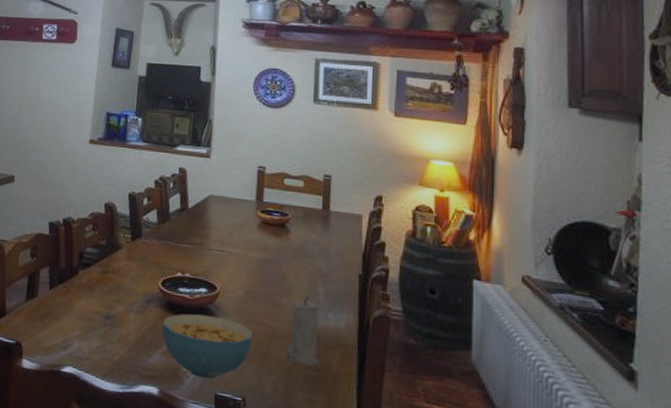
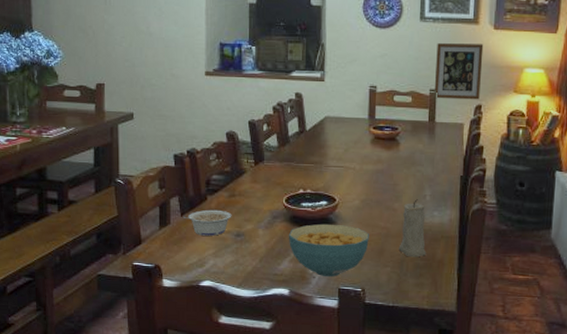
legume: none [52,285,103,316] -> present [183,209,232,236]
picture frame: none [328,127,383,190] -> present [433,43,484,100]

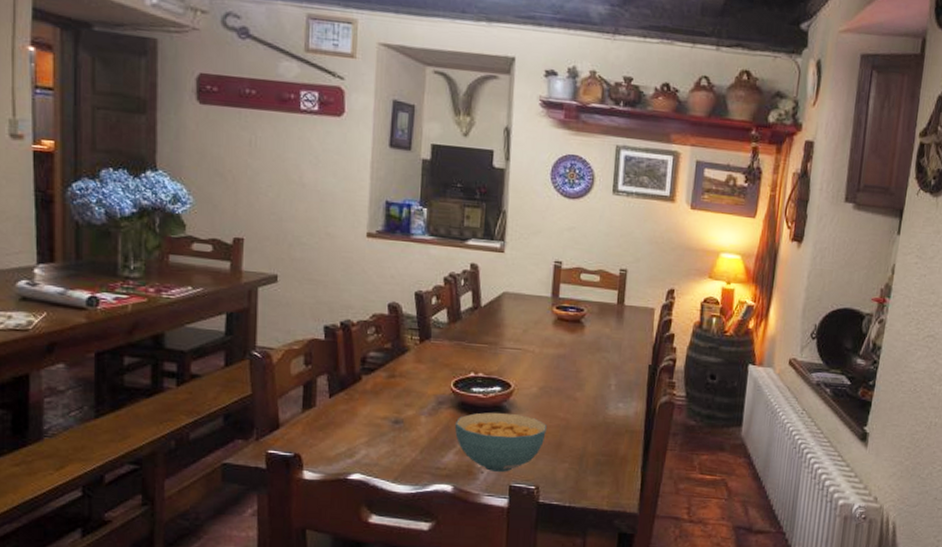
legume: present [183,209,232,236] -> none [332,391,390,422]
candle: present [398,199,427,258] -> none [578,389,609,453]
picture frame: present [433,43,484,100] -> none [624,219,679,284]

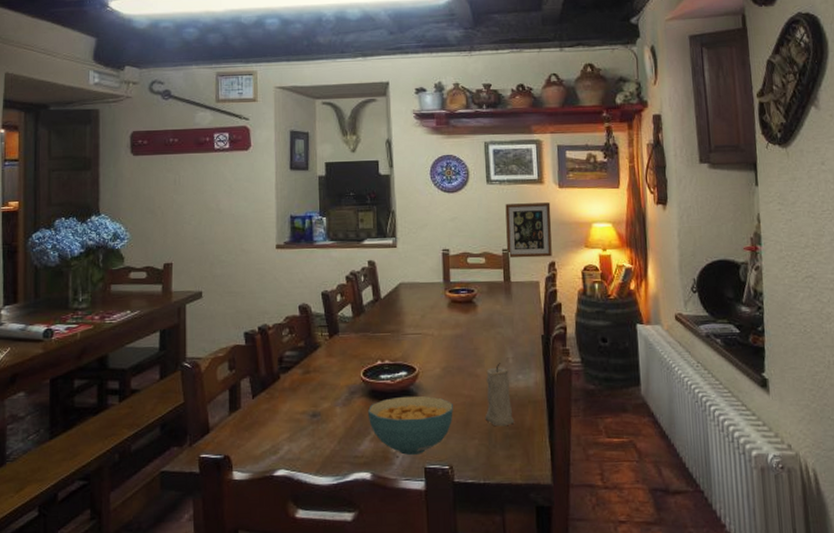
candle: none [578,389,609,453] -> present [485,363,515,427]
picture frame: none [624,219,679,284] -> present [505,202,552,258]

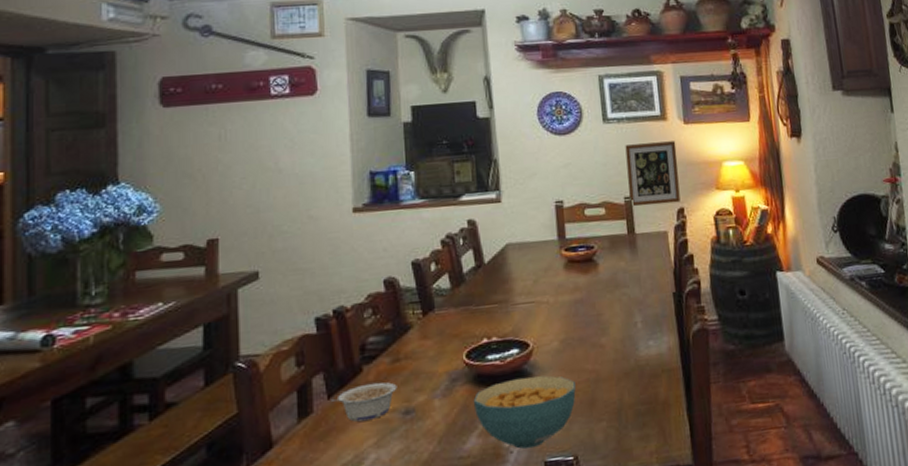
legume: none [255,388,307,419] -> present [331,382,397,422]
candle: present [485,363,515,427] -> none [612,329,647,403]

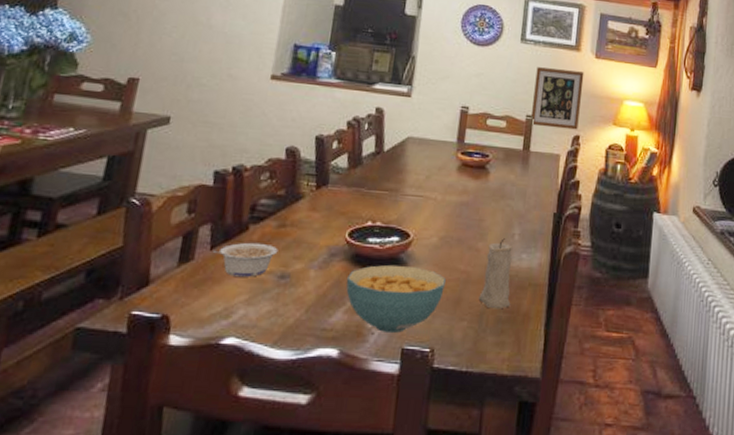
candle: none [612,329,647,403] -> present [478,238,513,309]

